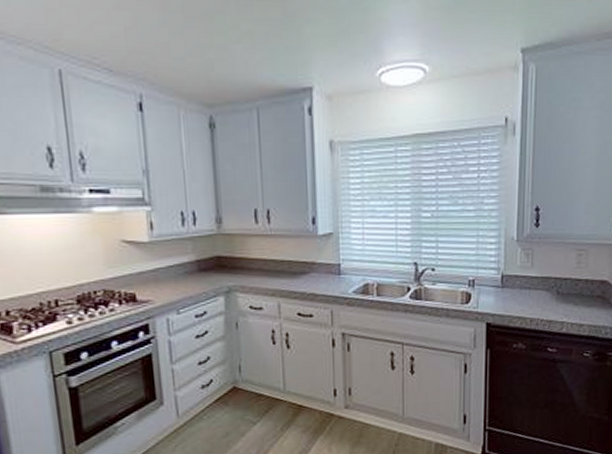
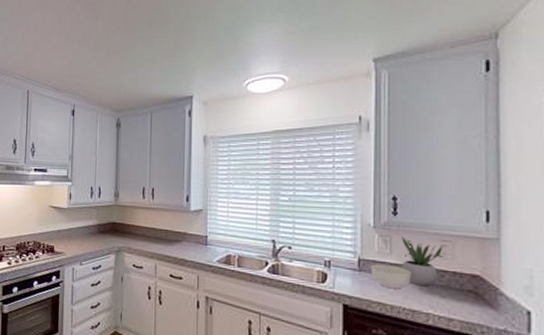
bowl: none [512,278,551,302] -> present [370,264,413,289]
potted plant: none [541,248,579,297] -> present [402,236,444,287]

